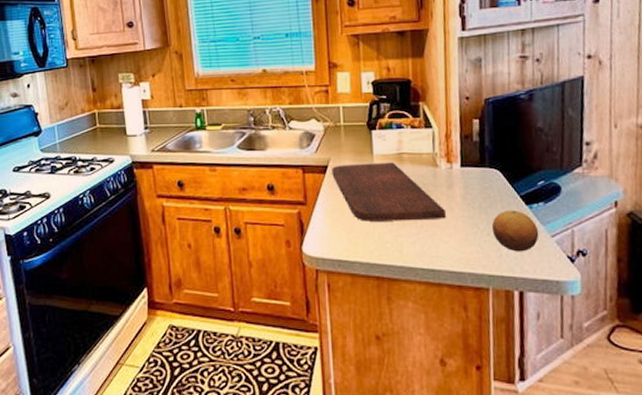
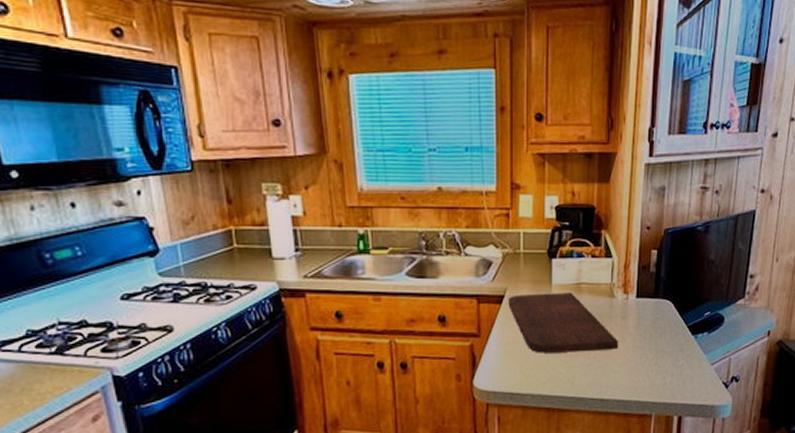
fruit: present [491,210,539,252] -> none [659,339,701,380]

